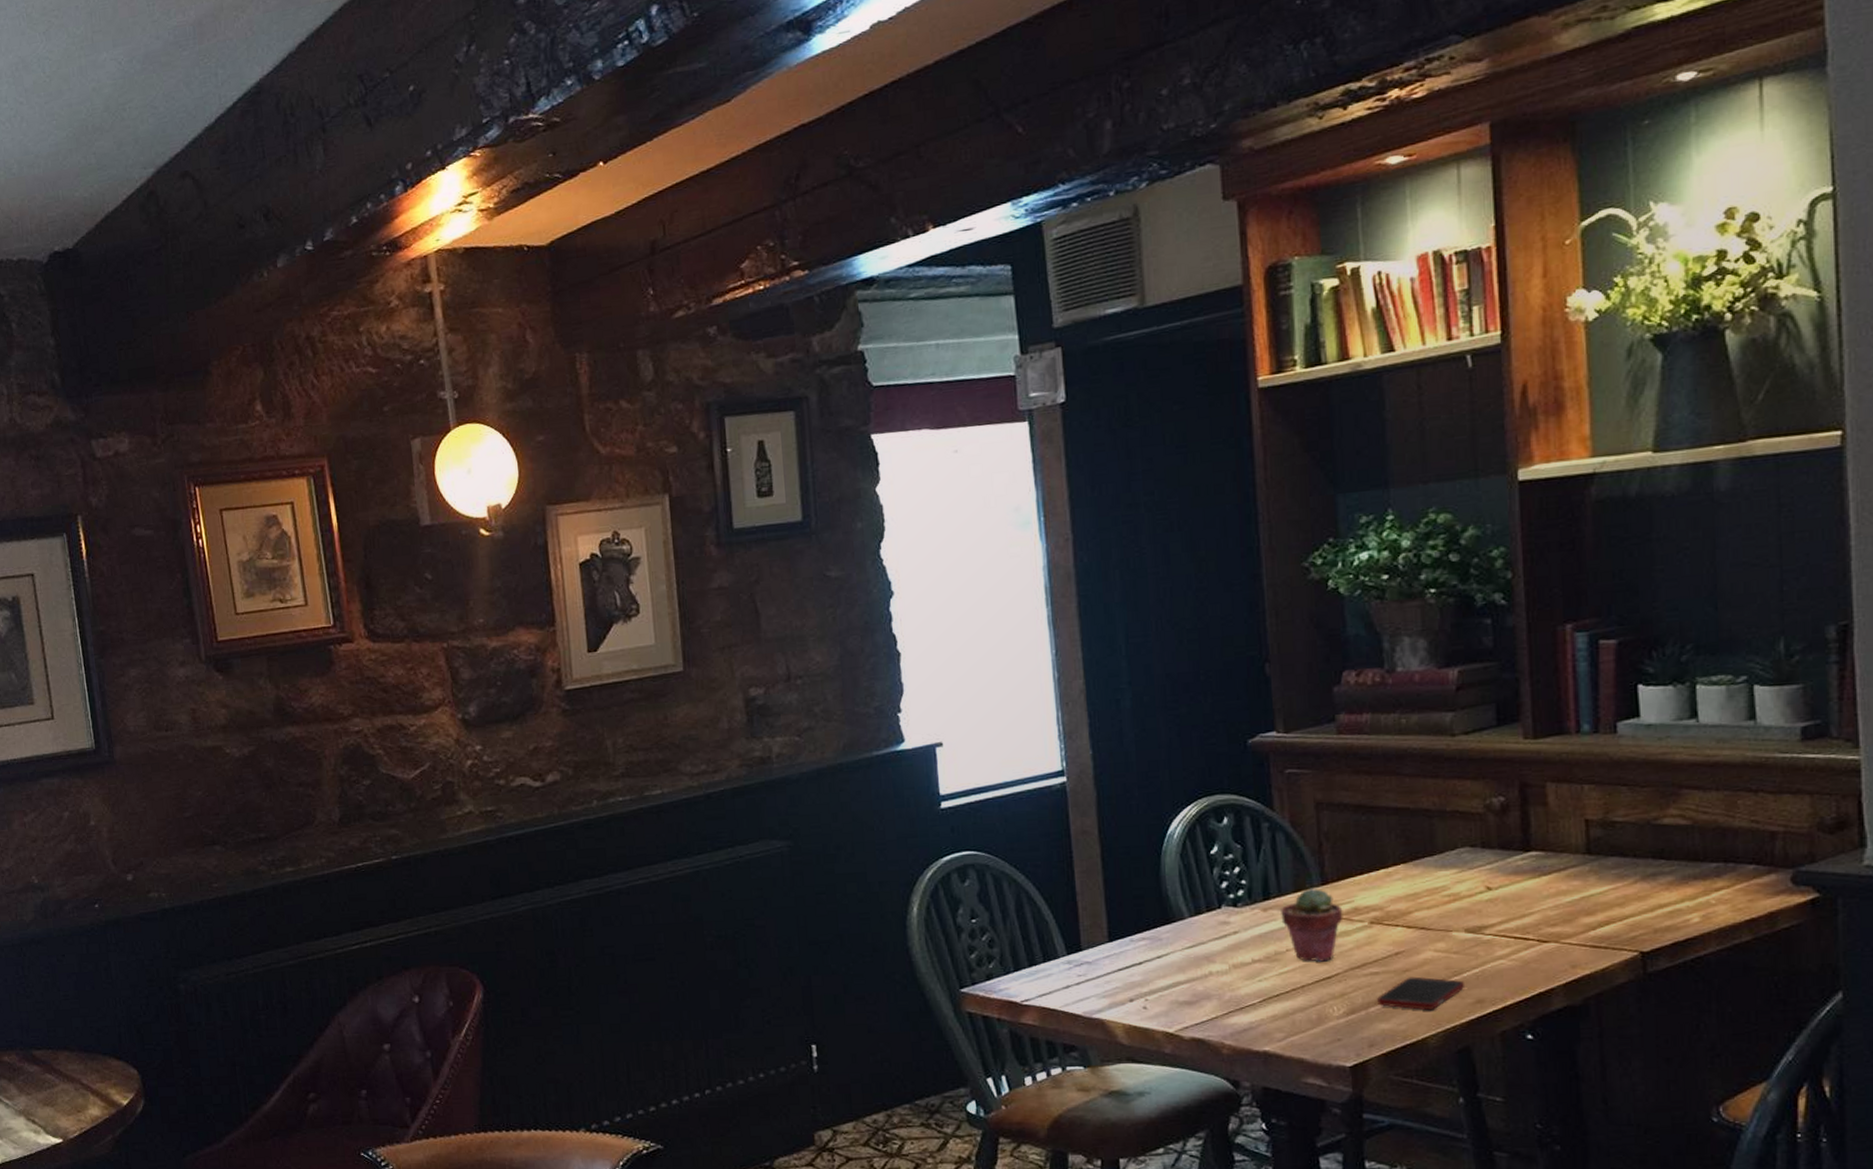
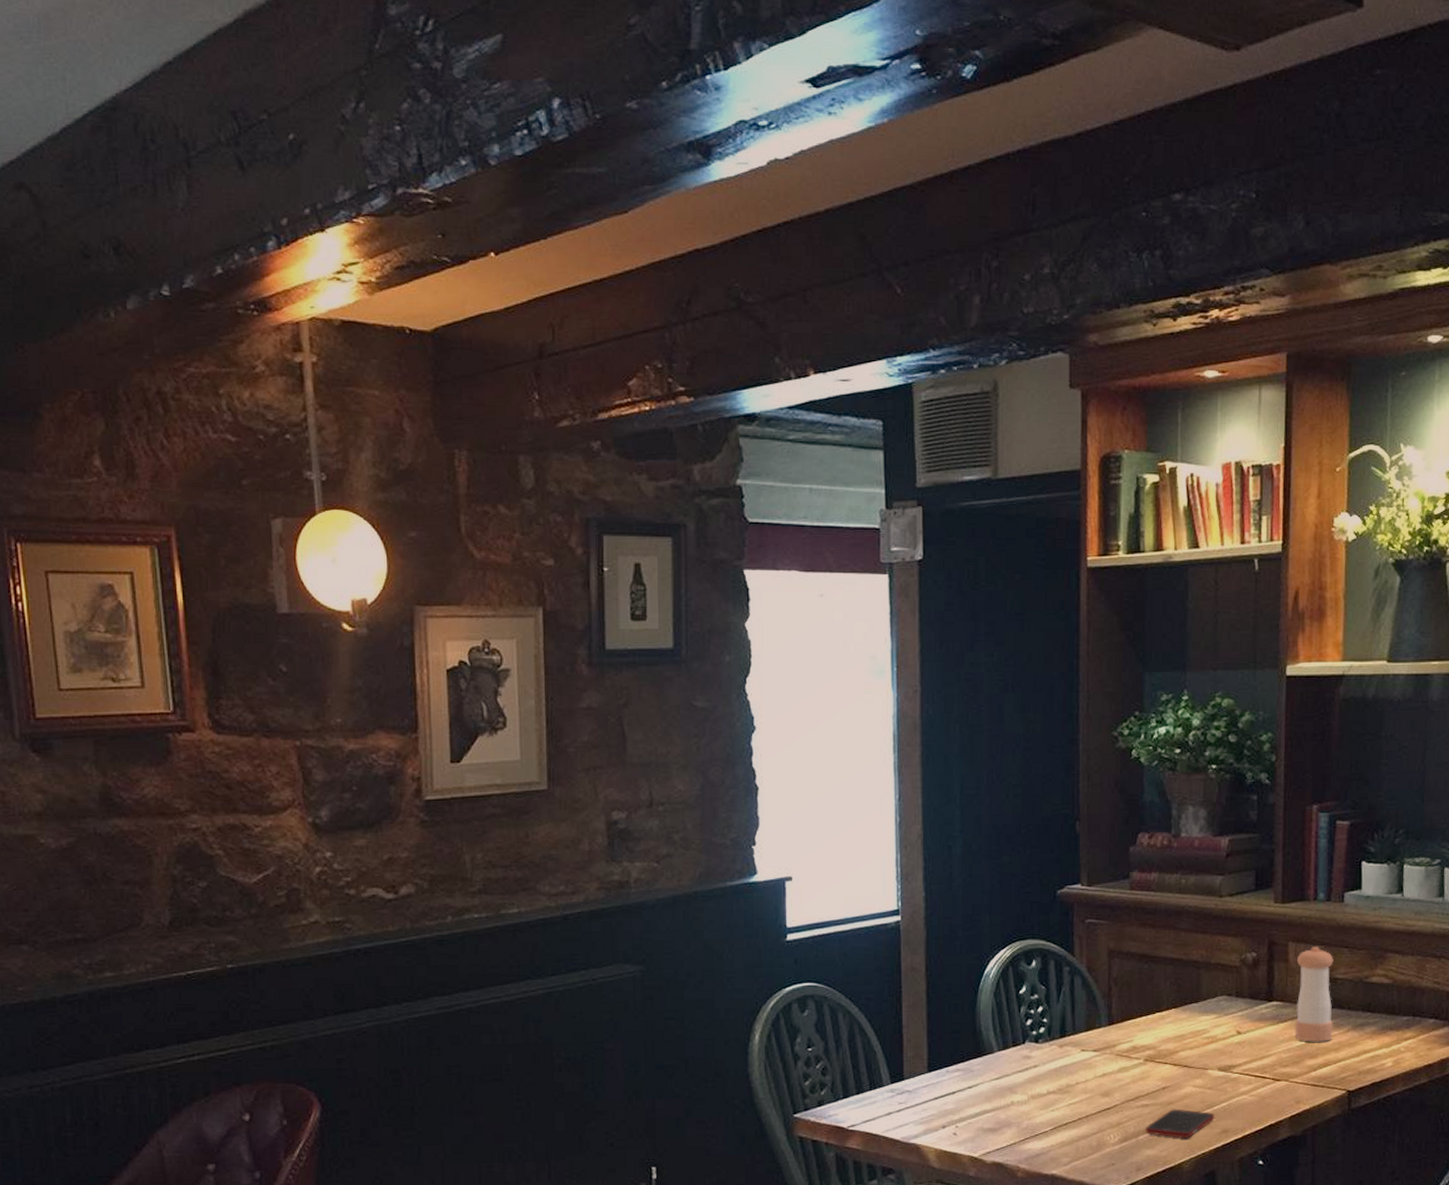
potted succulent: present [1280,888,1343,962] -> none [1073,1027,1124,1094]
pepper shaker: none [1559,786,1615,897] -> present [1295,946,1334,1043]

